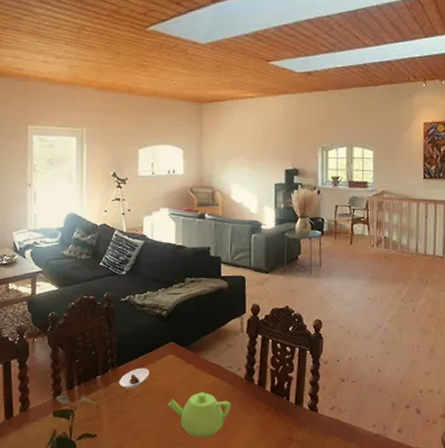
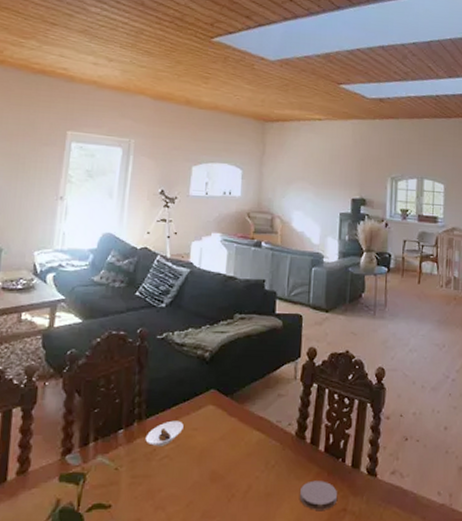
teapot: present [168,392,231,437] -> none [203,451,277,508]
coaster: none [252,415,284,439] -> present [300,480,338,510]

